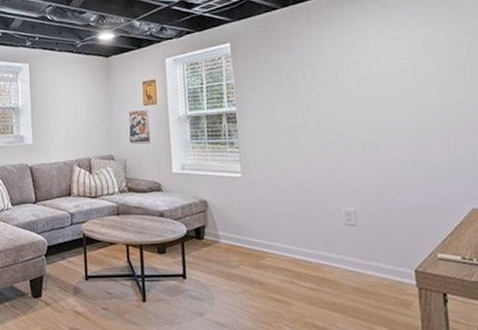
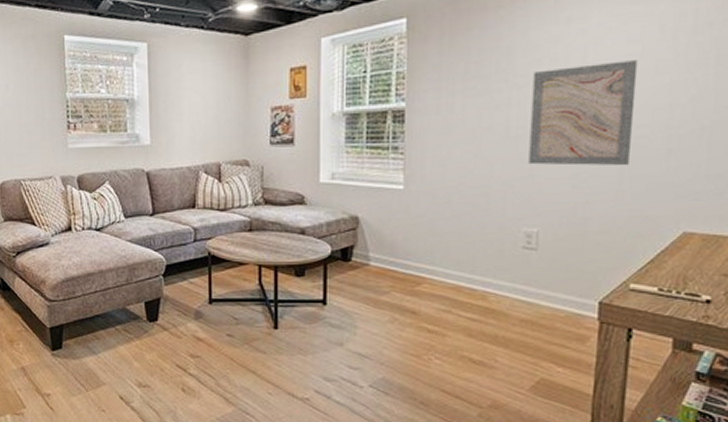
wall art: none [332,72,419,155] -> present [528,60,638,166]

